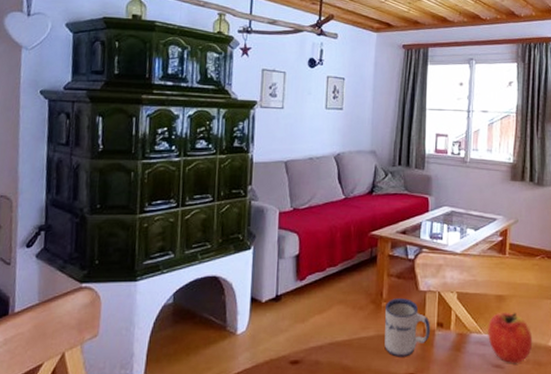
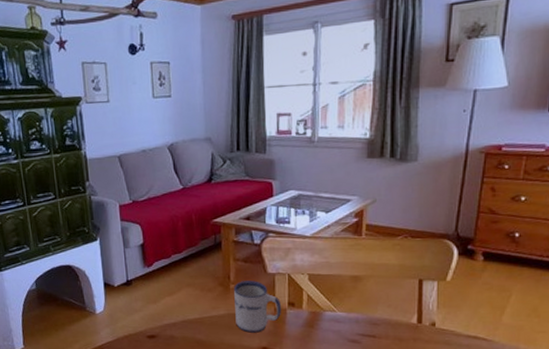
apple: present [488,312,533,363] -> none [343,291,393,338]

